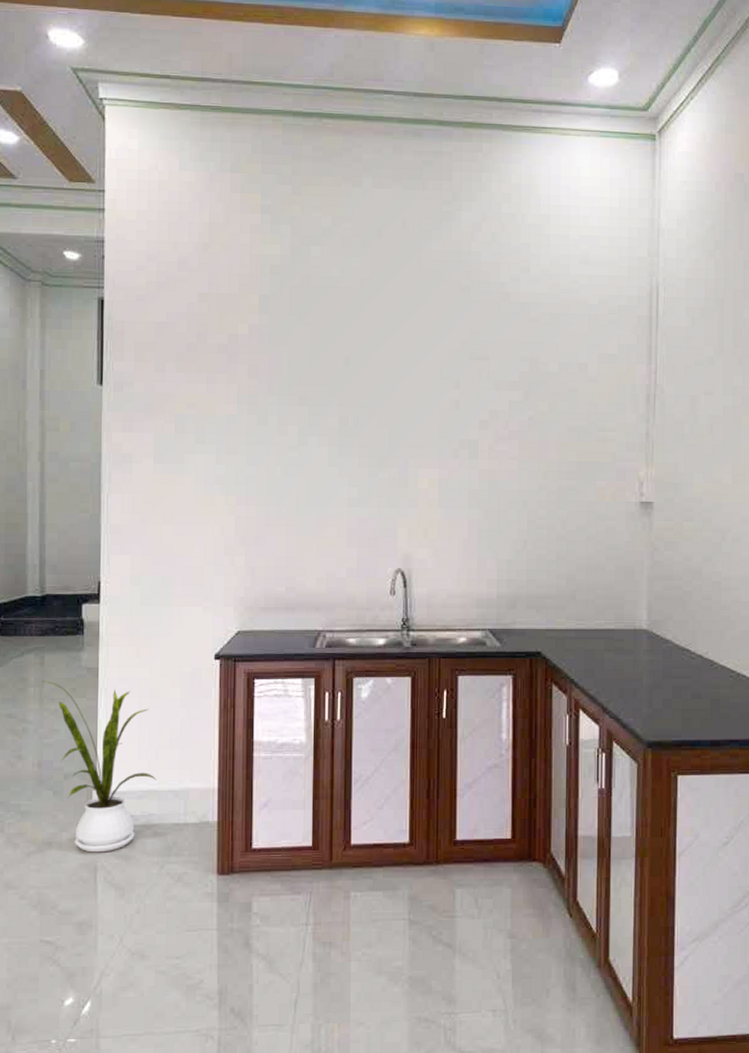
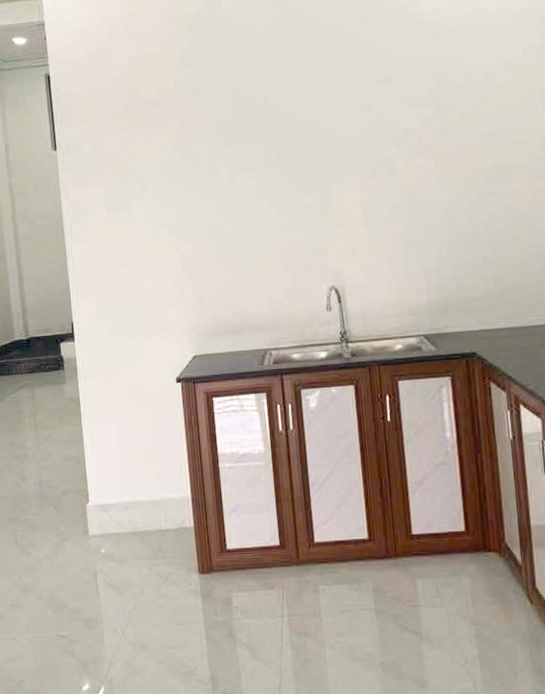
house plant: present [42,680,157,853] -> none [34,411,138,558]

